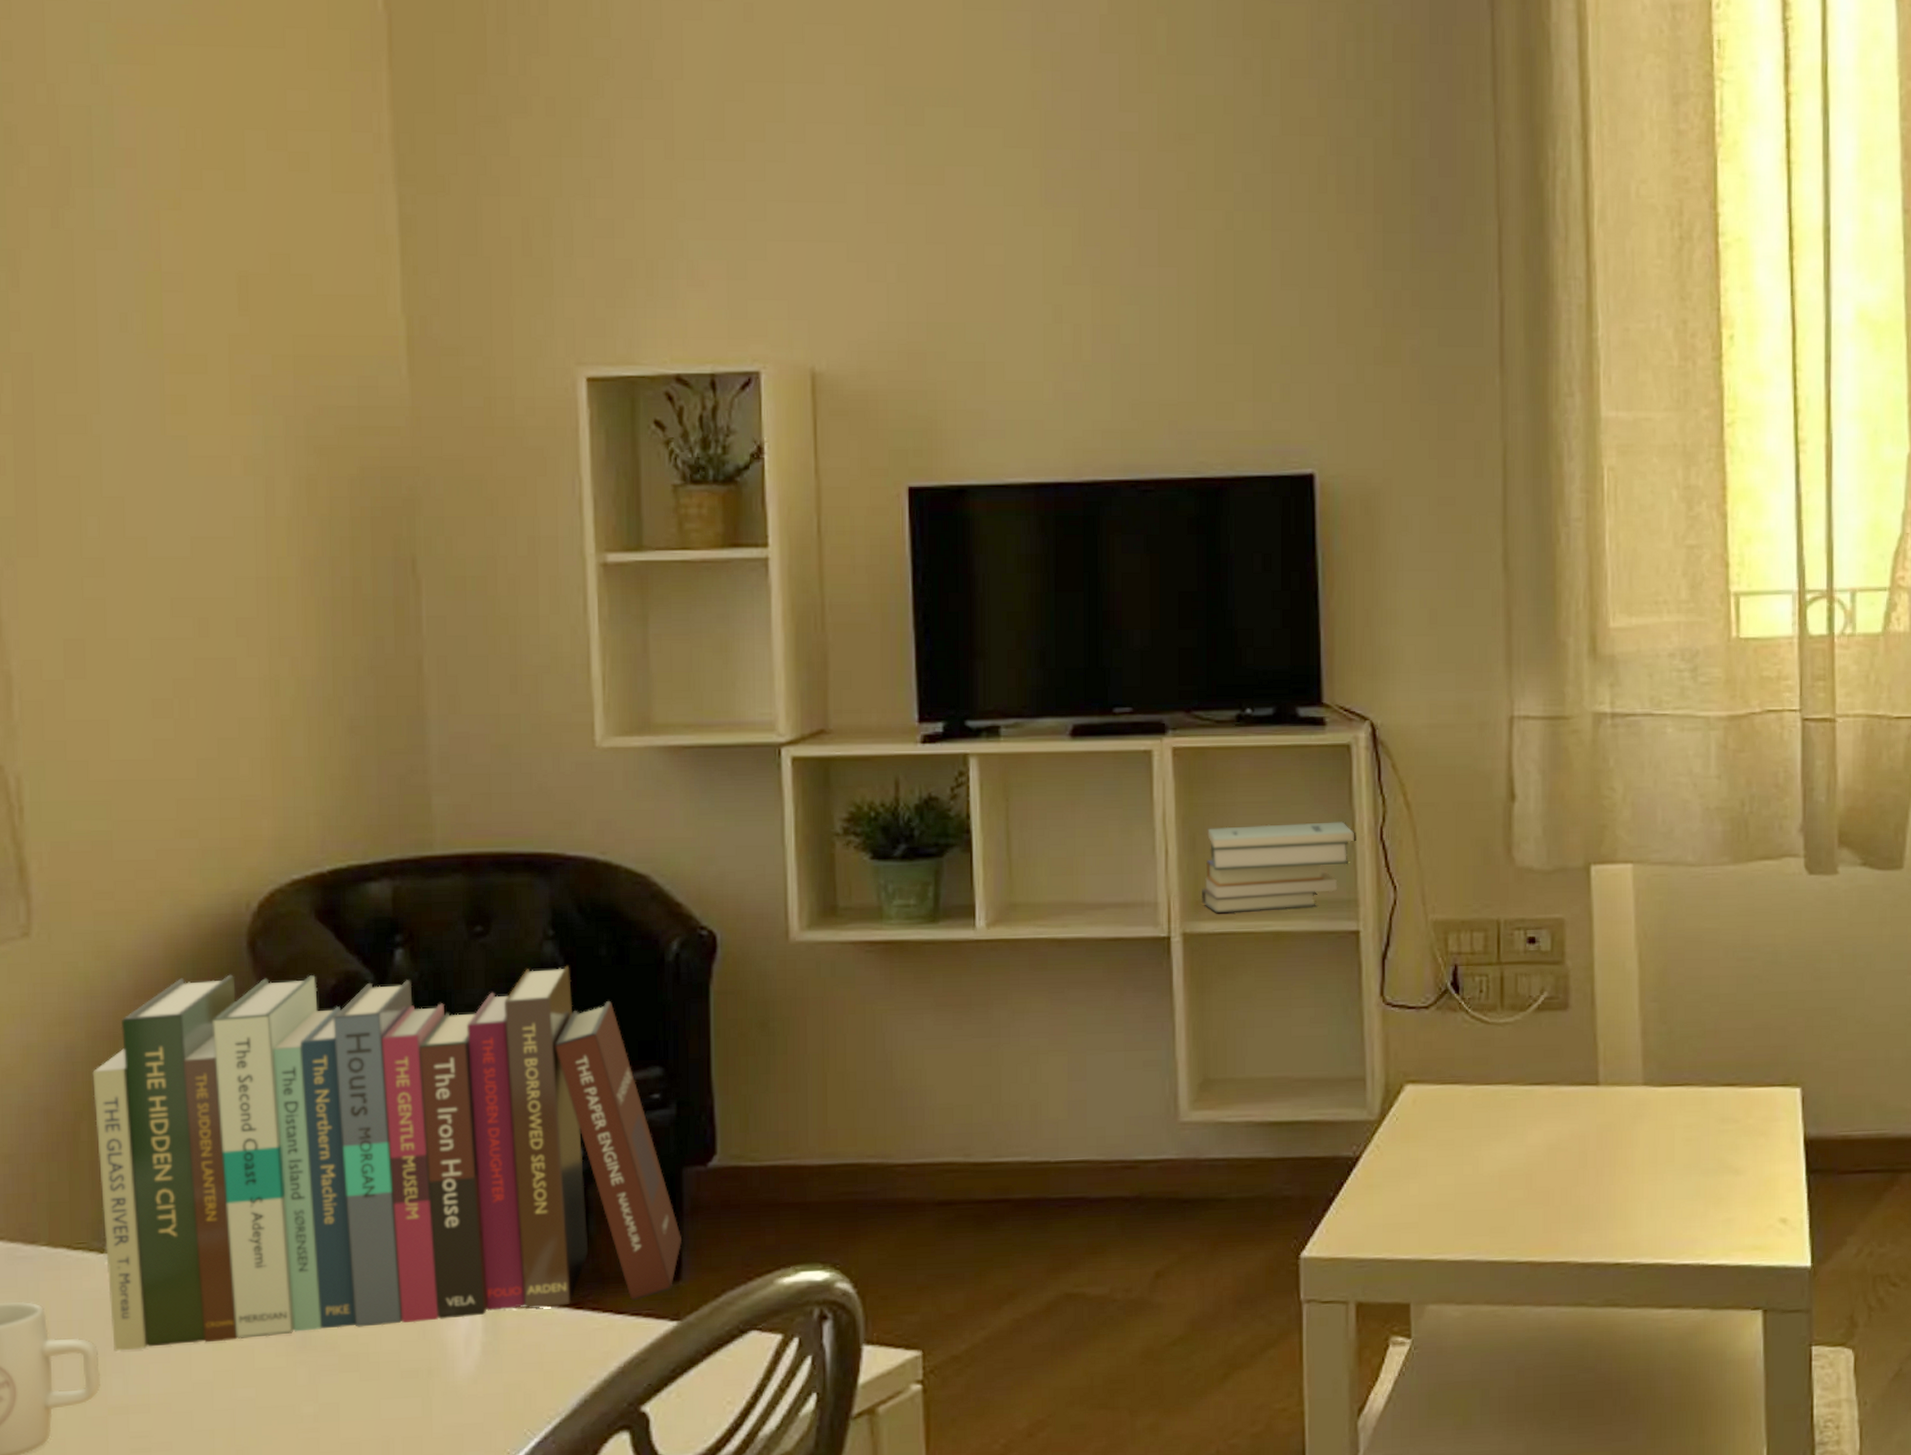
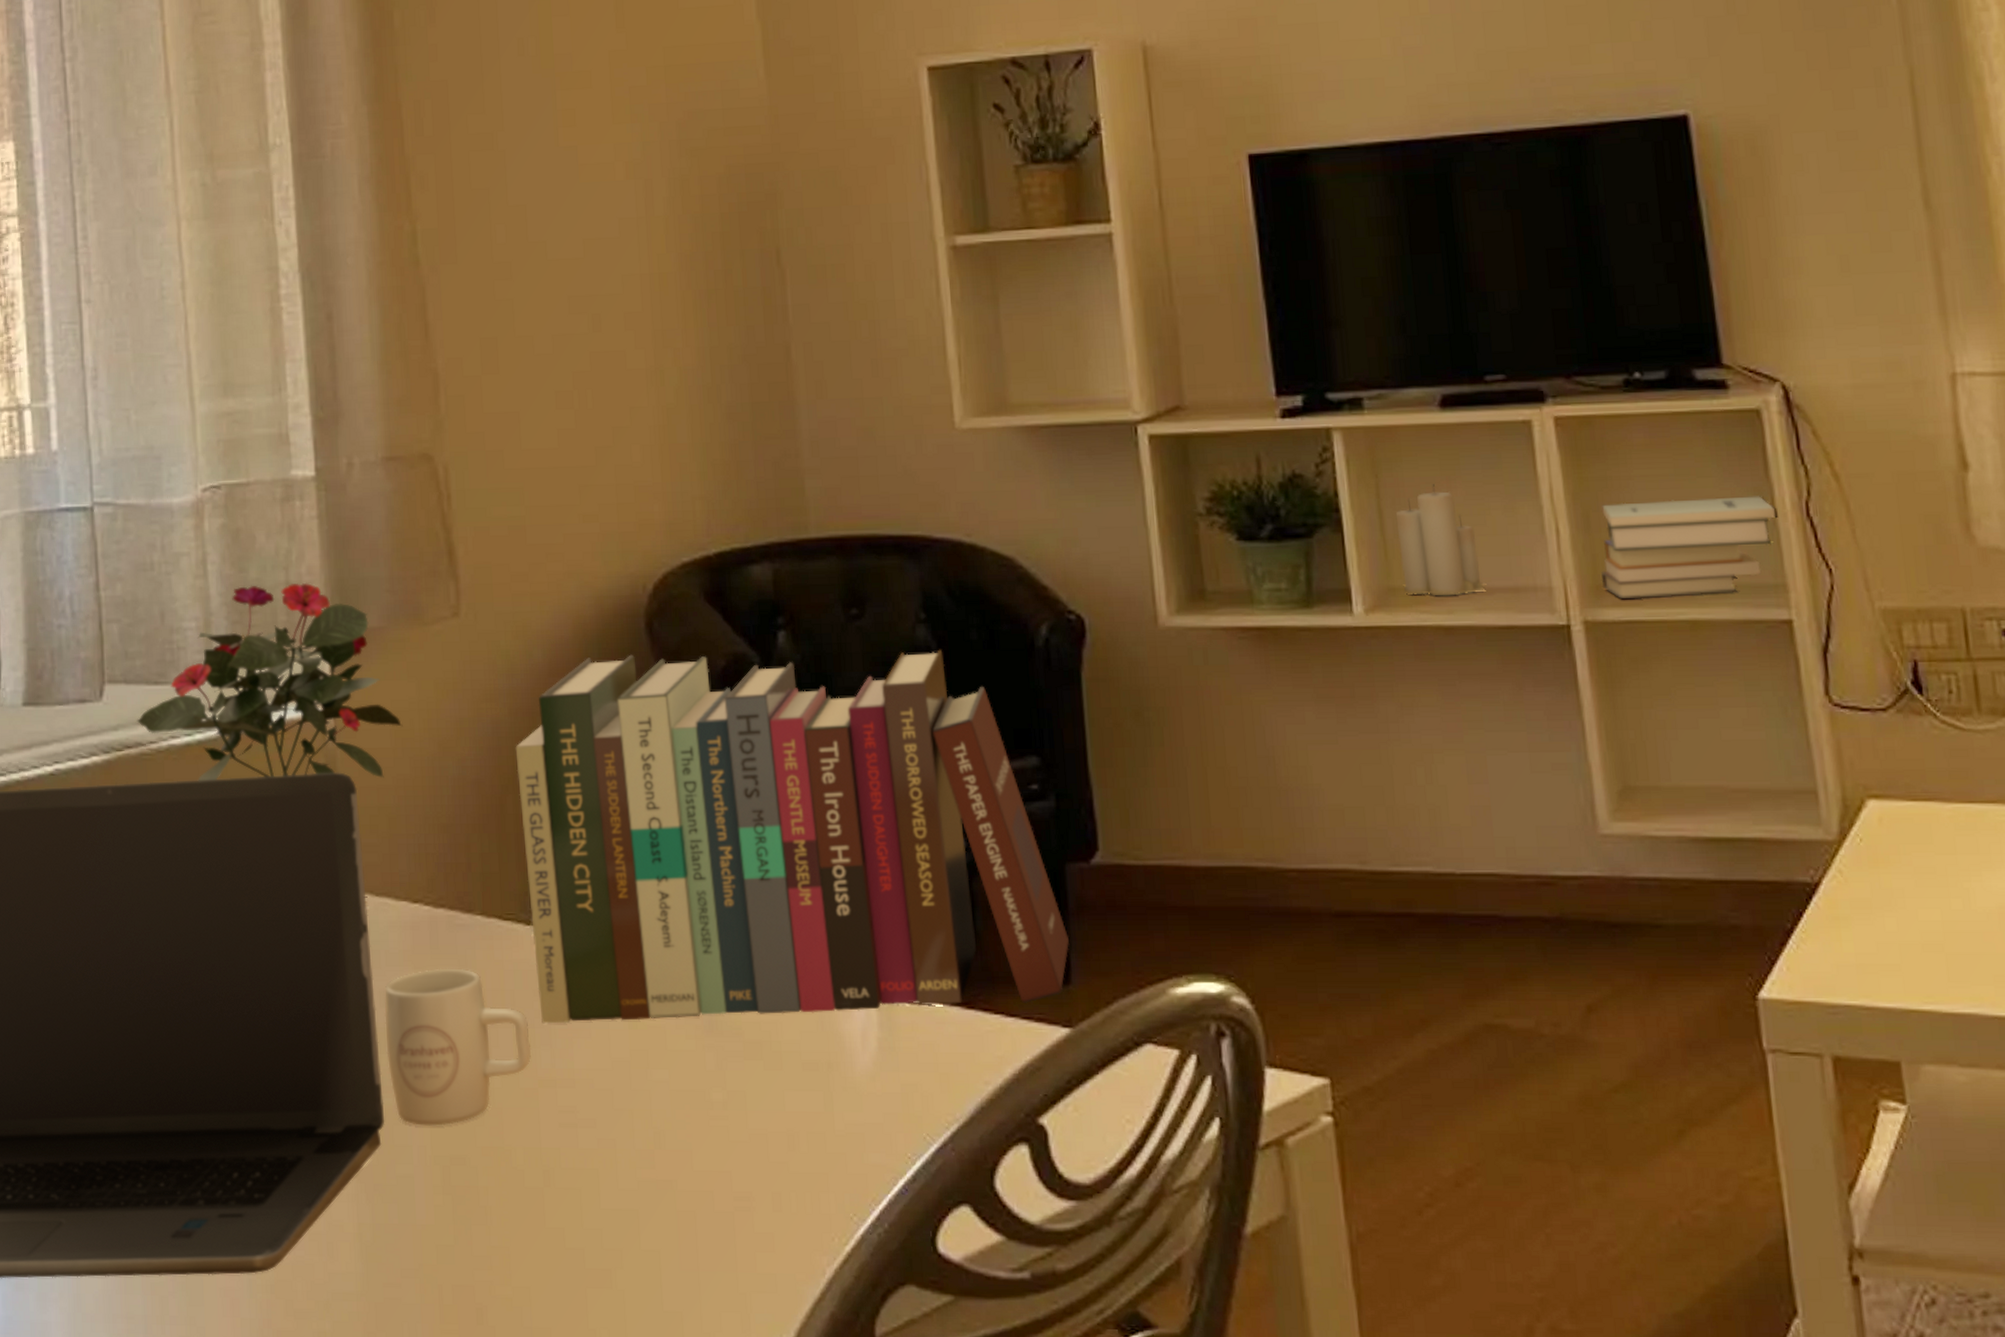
candle: none [1022,808,1098,912] -> present [1395,484,1486,597]

